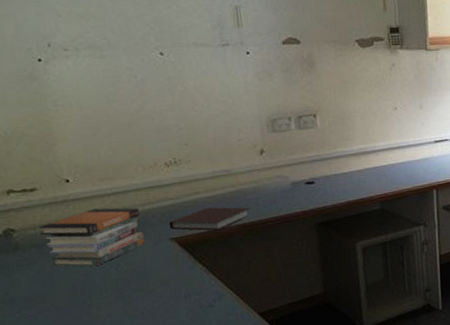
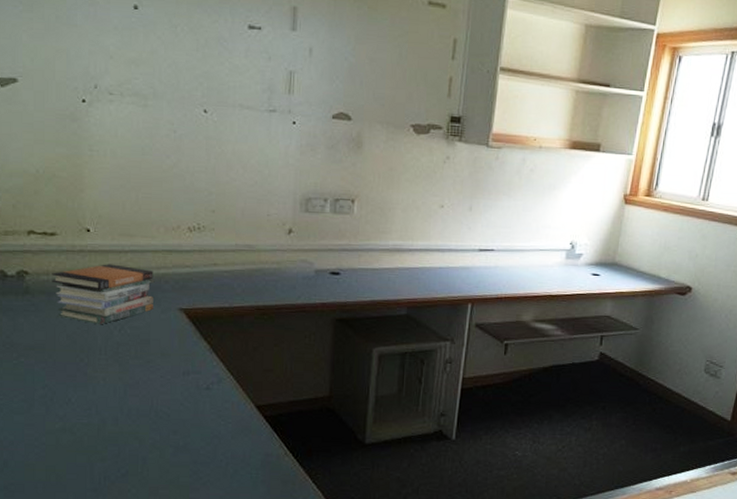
notebook: present [169,207,251,231] -> none [181,282,268,309]

